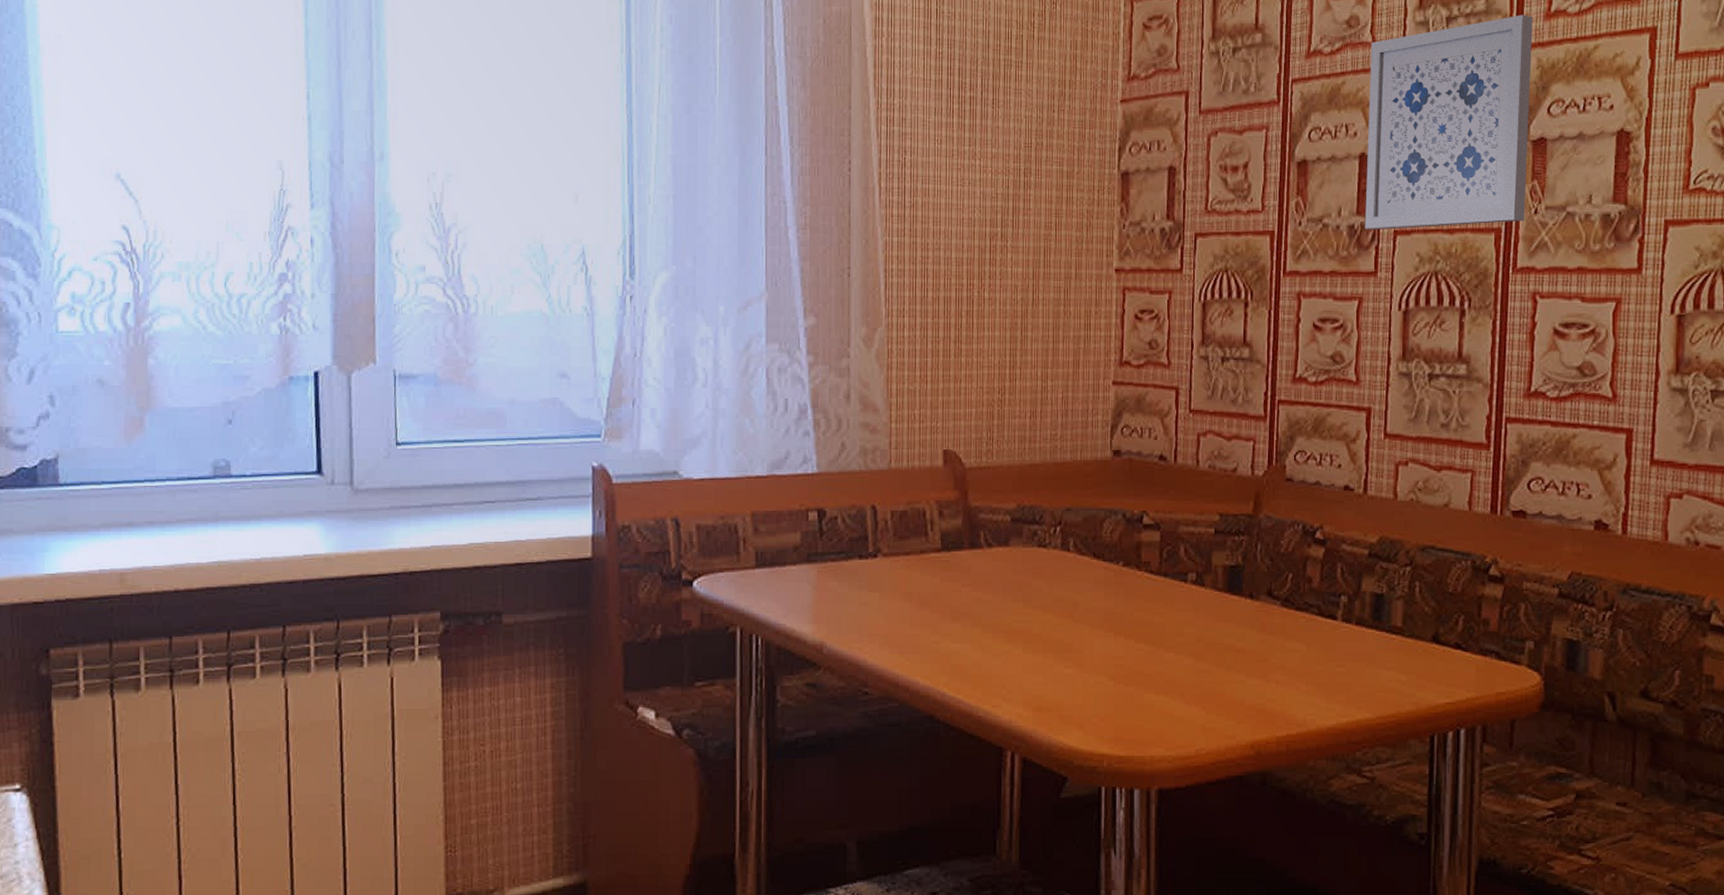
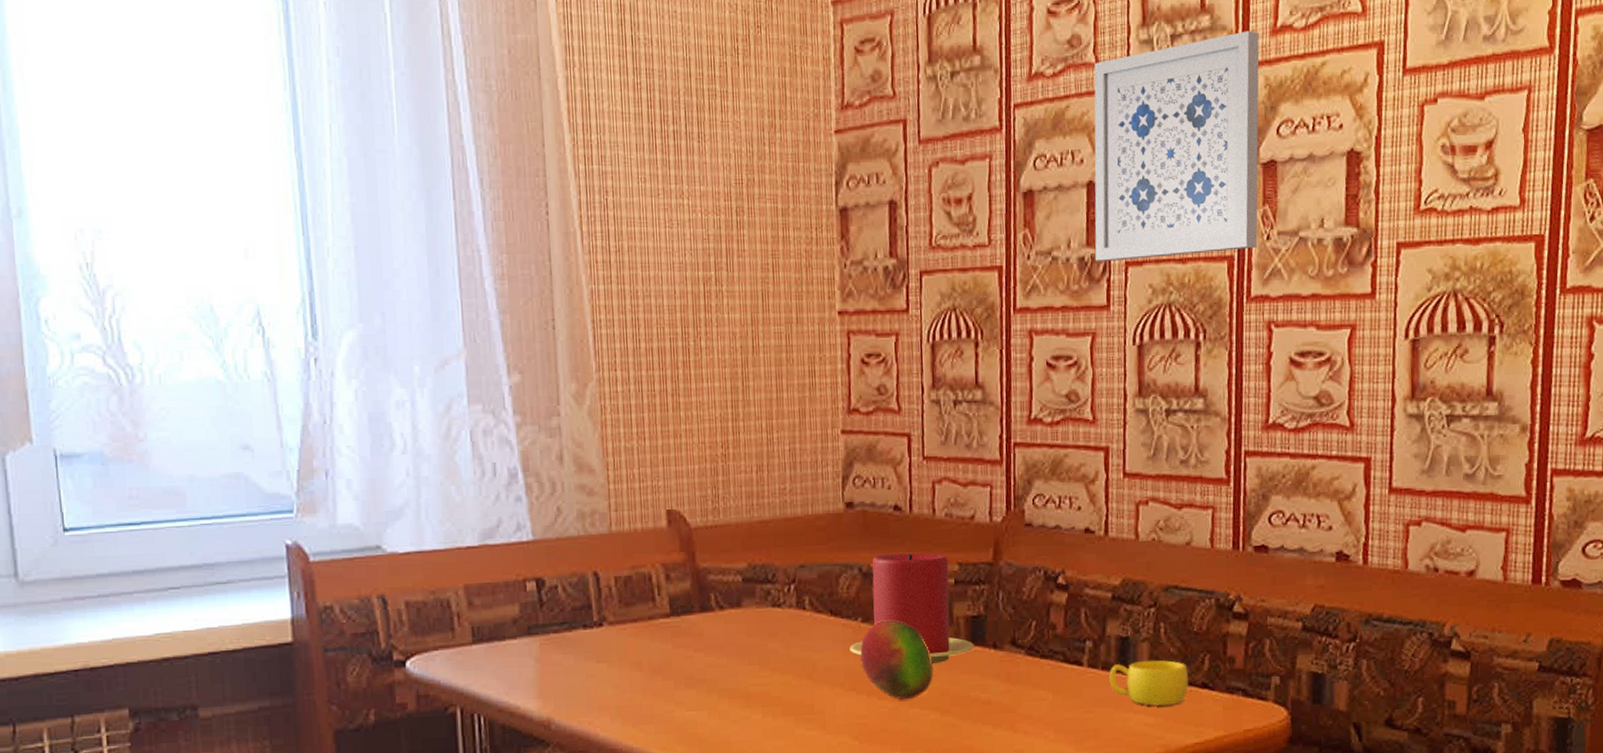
candle: none [1110,501,1231,611] -> present [849,552,974,665]
fruit: none [1120,565,1190,643] -> present [860,620,933,699]
cup: none [1363,618,1441,663] -> present [1109,660,1188,706]

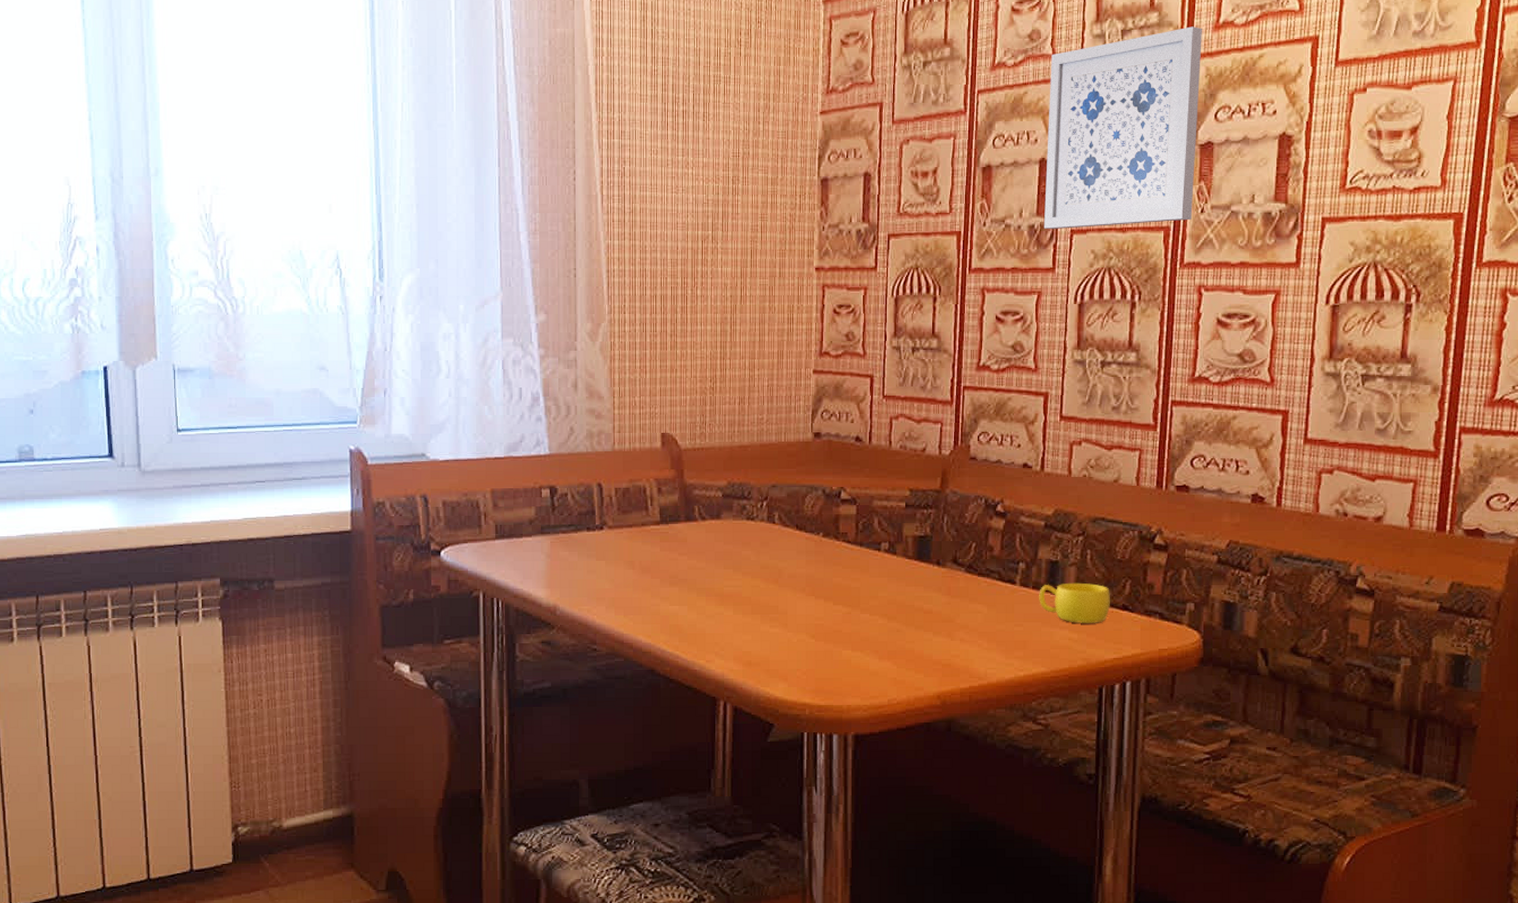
candle: present [849,552,974,665] -> none [811,478,920,577]
fruit: present [860,620,933,699] -> none [820,536,883,605]

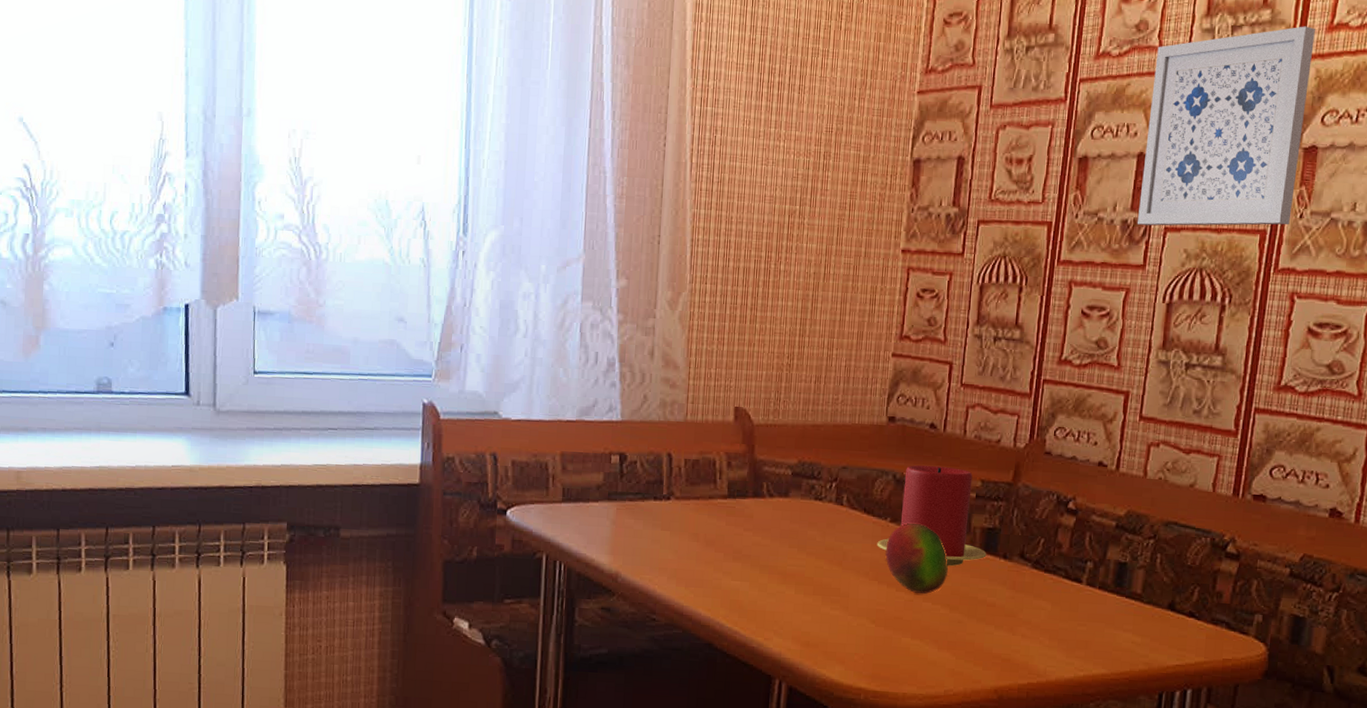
candle: none [811,478,920,577] -> present [877,465,987,566]
fruit: none [820,536,883,605] -> present [885,523,948,594]
cup: present [1039,582,1110,623] -> none [1104,585,1178,628]

